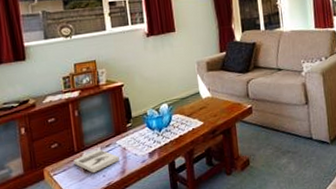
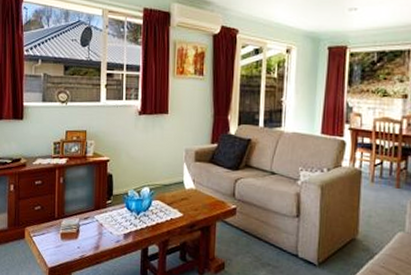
book: present [73,149,120,174] -> none [53,219,95,243]

